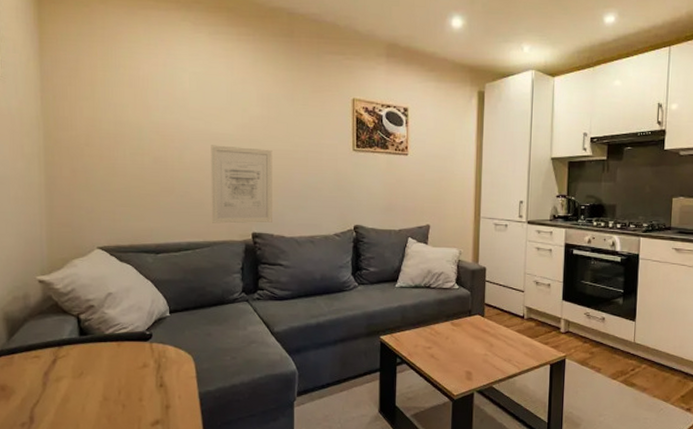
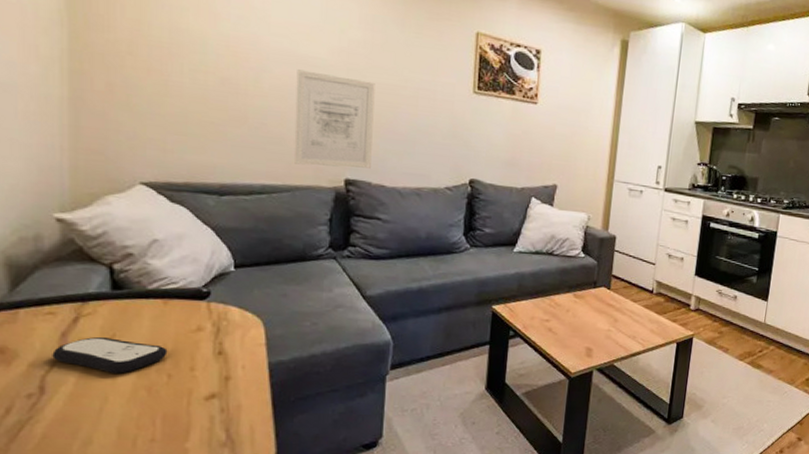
remote control: none [38,375,122,405] -> present [52,337,168,374]

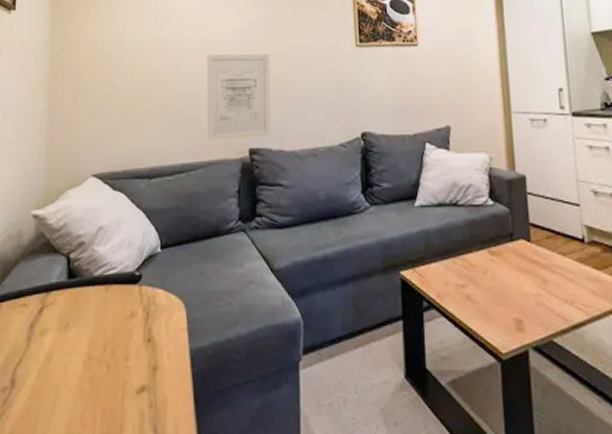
remote control: present [52,337,168,374] -> none [22,327,108,365]

